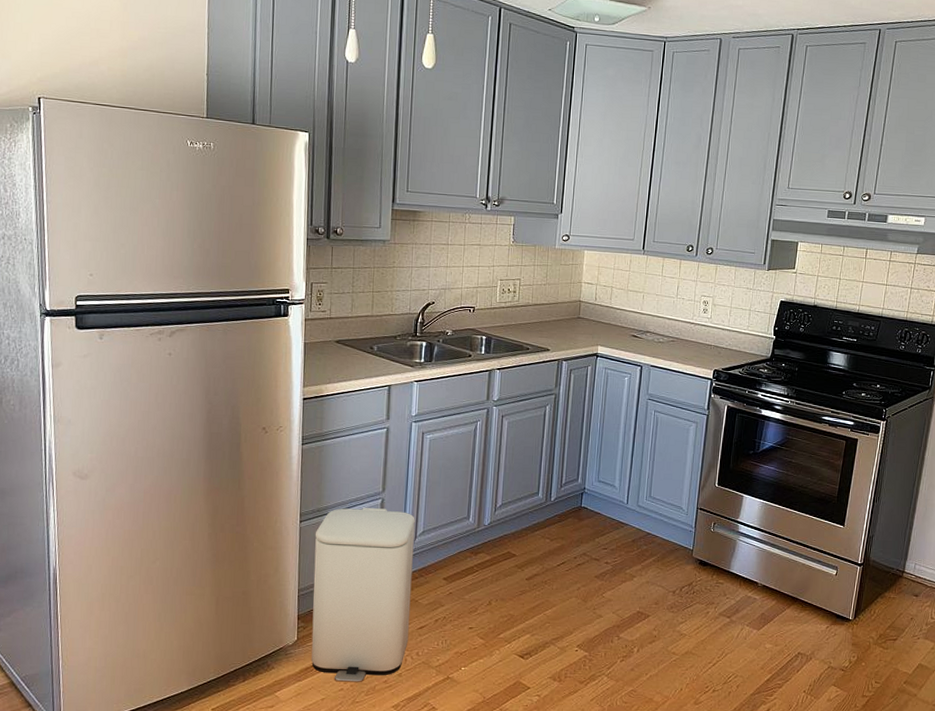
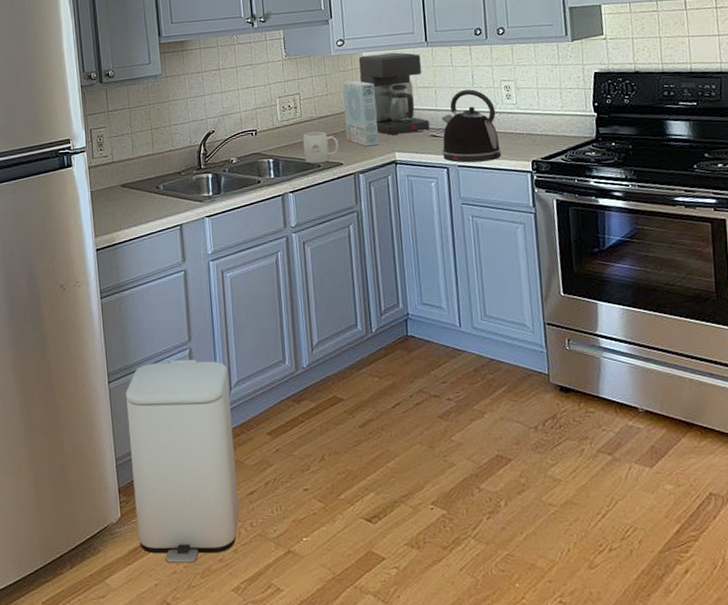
mug: none [515,316,549,346] -> present [302,131,339,164]
cereal box: none [557,274,591,338] -> present [342,80,379,147]
coffee maker: none [578,253,636,331] -> present [358,52,430,135]
kettle: none [639,298,692,365] -> present [441,89,502,163]

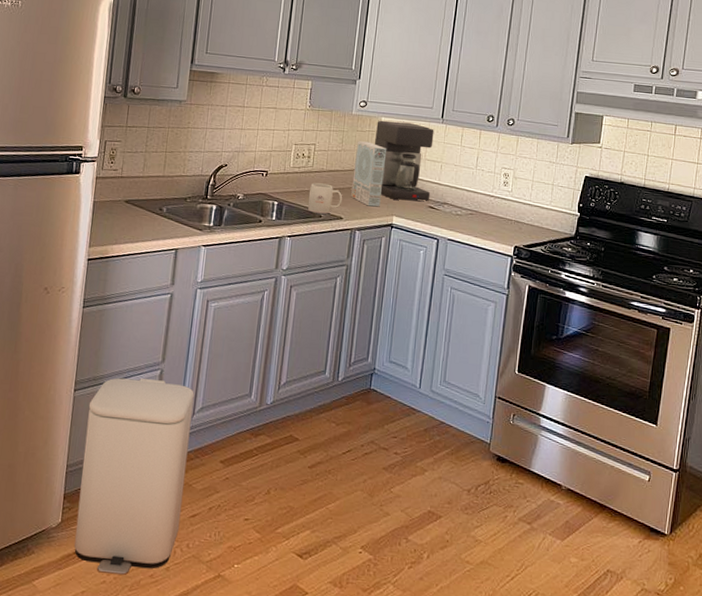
kettle: present [441,89,502,163] -> none [436,169,492,240]

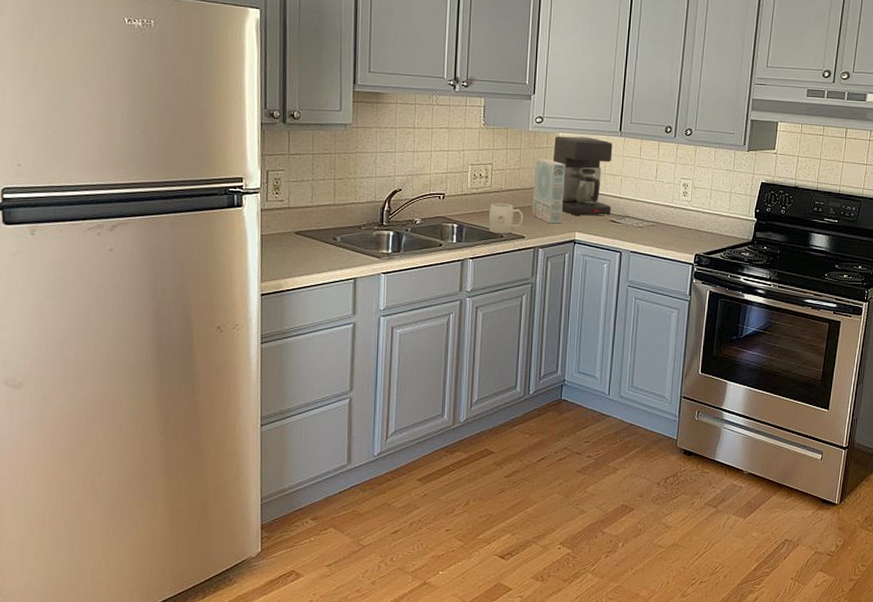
pedal bin: present [74,378,194,576] -> none [276,408,386,594]

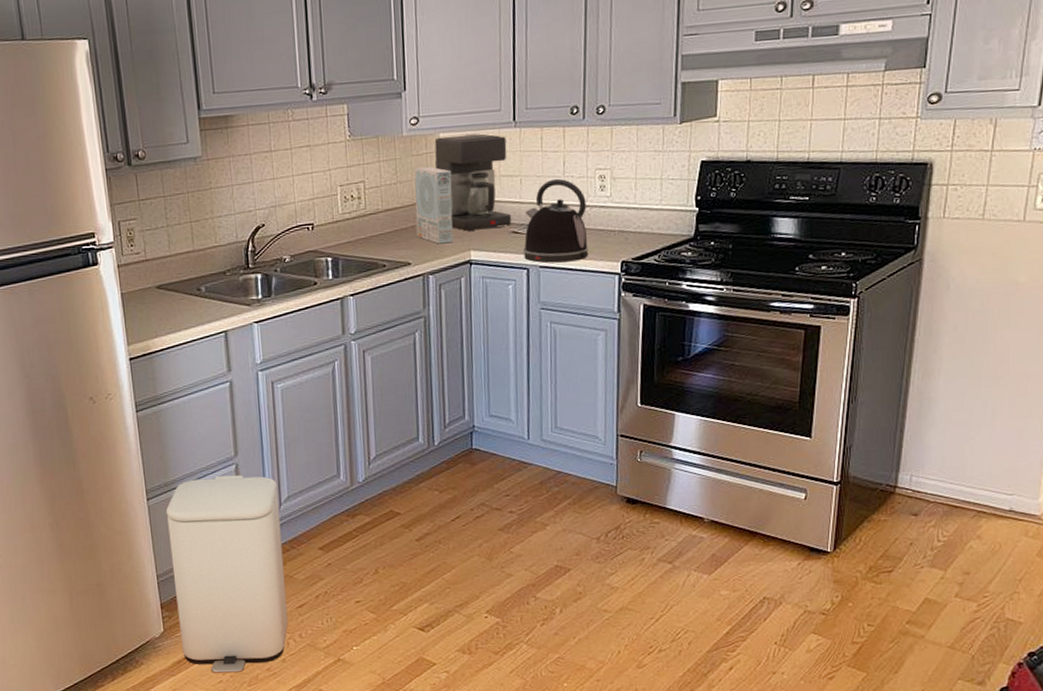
pedal bin: none [276,408,386,594] -> present [165,475,288,674]
mug: present [488,203,524,234] -> none [366,226,408,263]
kettle: none [618,181,672,250] -> present [523,178,589,263]

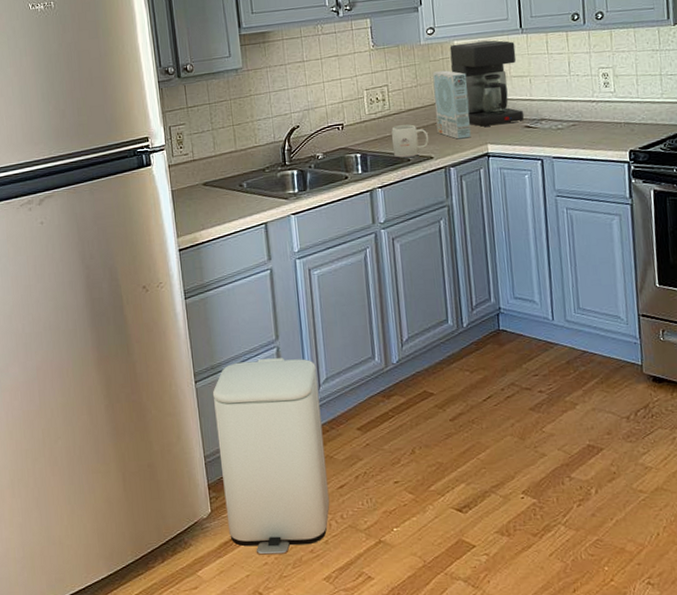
mug: none [366,226,408,263] -> present [391,124,429,158]
kettle: present [523,178,589,263] -> none [535,77,598,154]

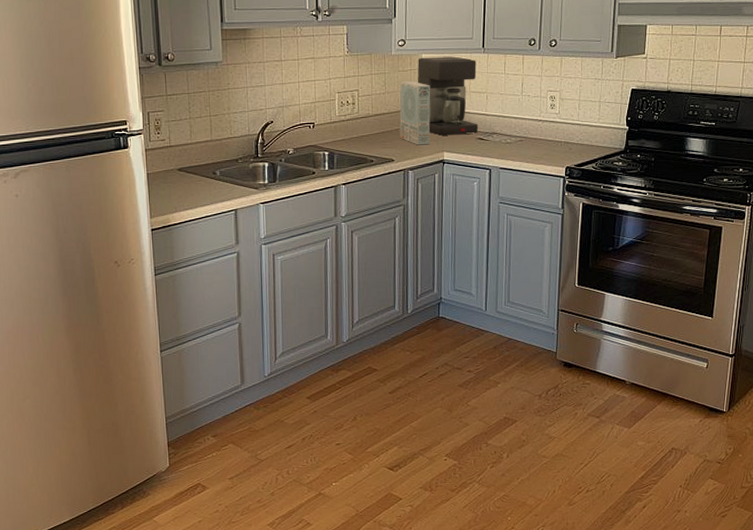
pedal bin: present [212,358,330,556] -> none [176,333,278,505]
mug: present [391,124,429,158] -> none [357,128,392,158]

